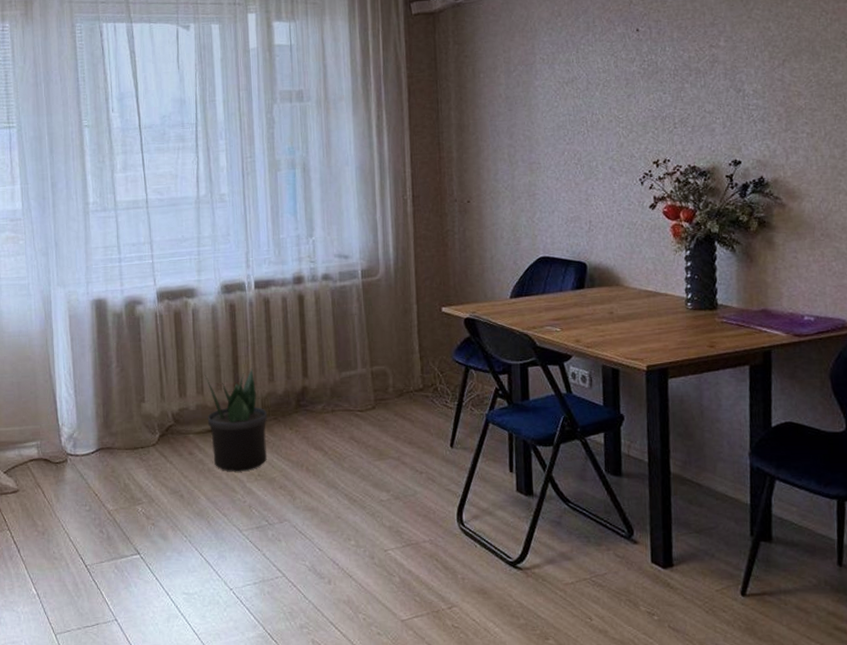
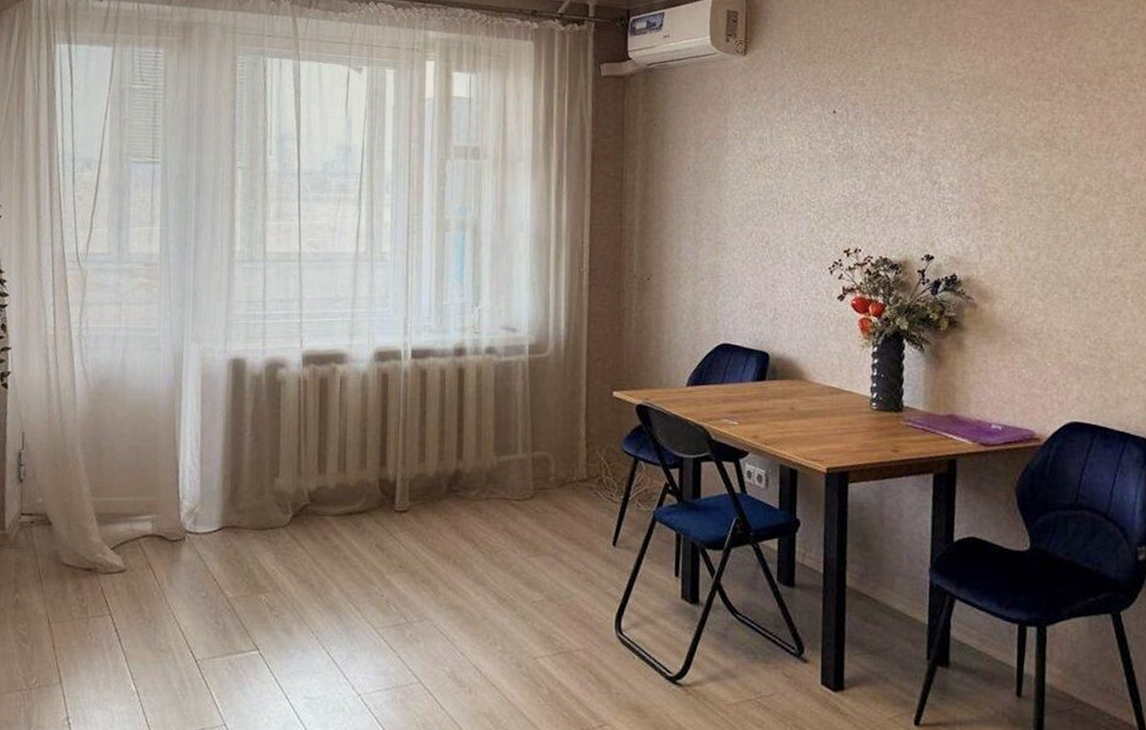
planter: present [204,368,267,471] -> none [347,446,414,560]

